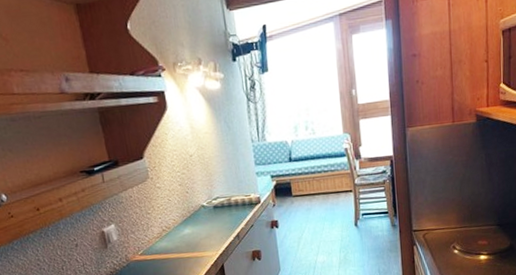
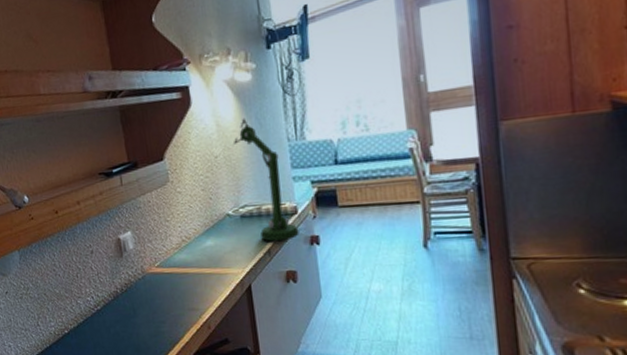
desk lamp: none [205,121,262,228] -> present [233,117,300,242]

